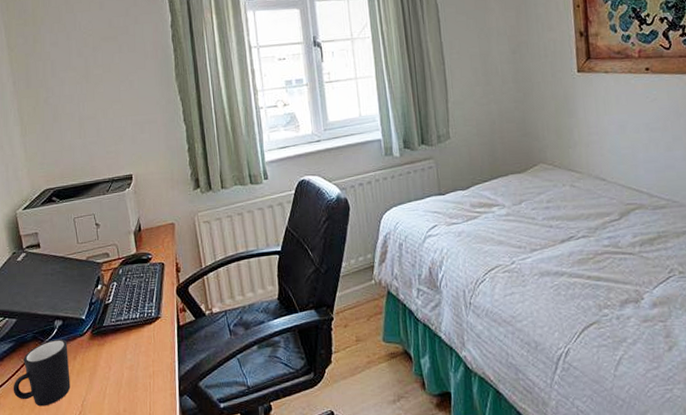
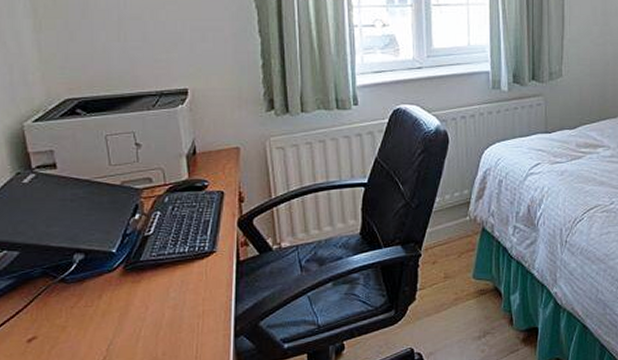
mug: present [13,338,71,407] -> none [11,275,93,353]

